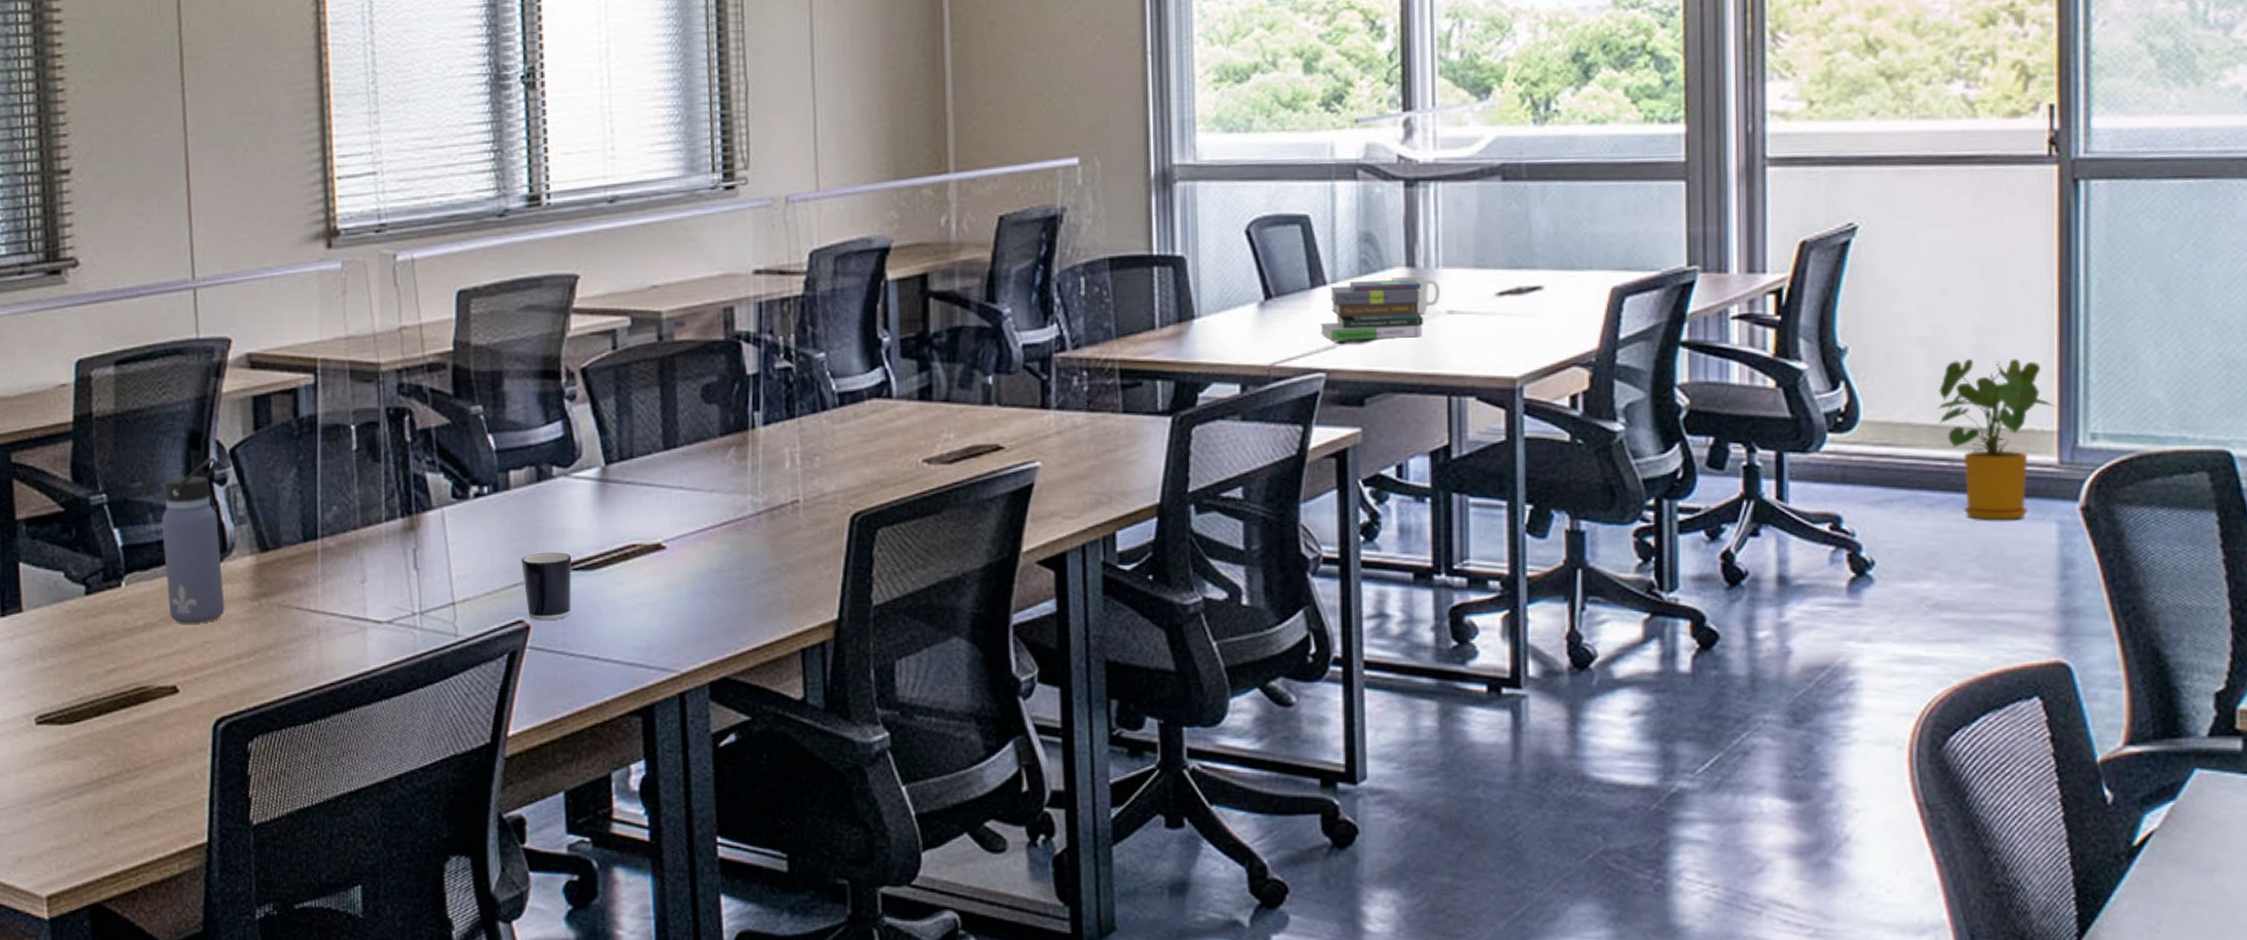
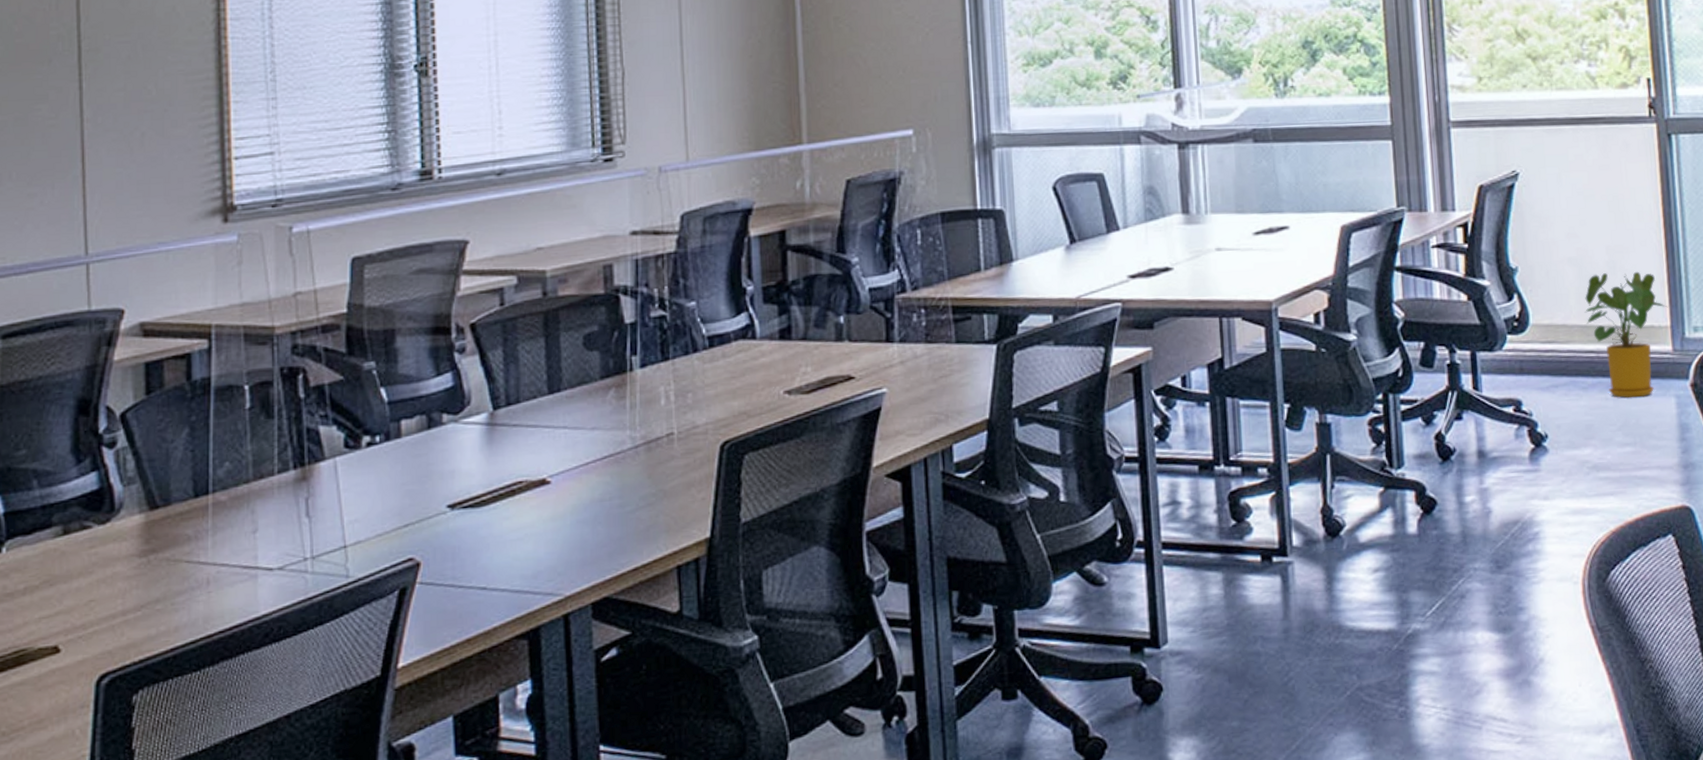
water bottle: present [161,457,225,624] -> none [46,422,111,585]
mug: present [521,552,572,621] -> none [412,492,461,557]
books: present [1320,279,1423,341] -> none [1116,223,1197,276]
mug: present [1391,276,1441,314] -> none [1171,220,1210,252]

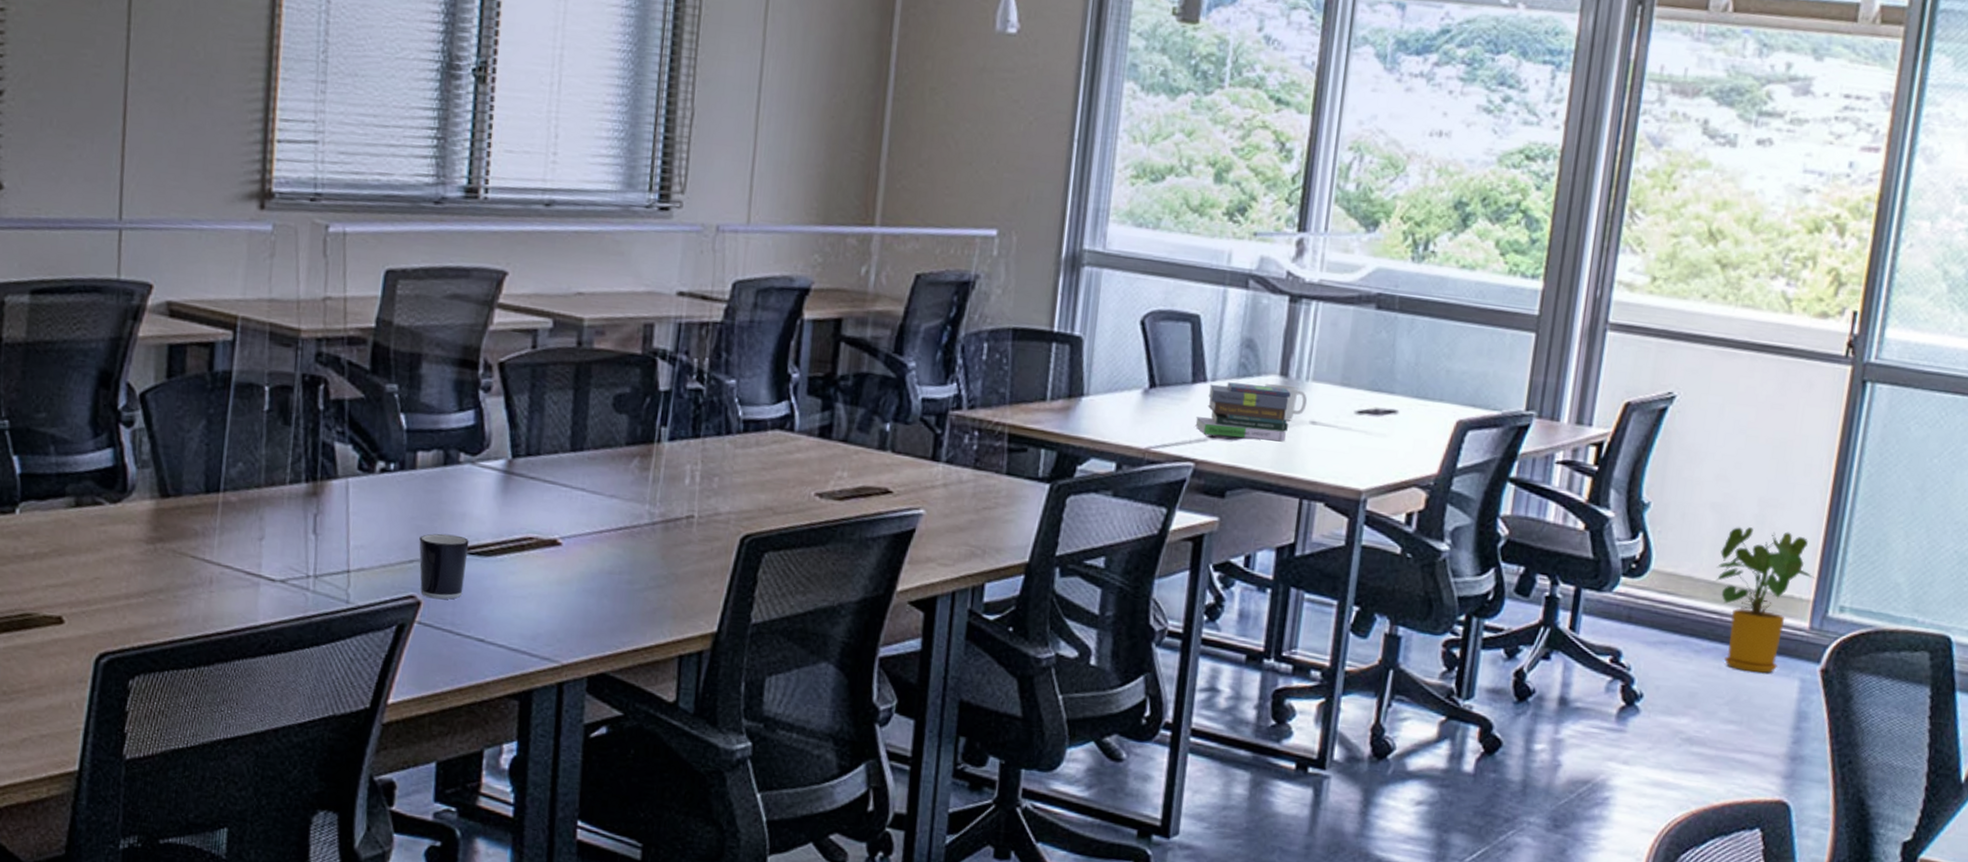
mug: none [412,492,461,557] -> present [419,533,469,600]
books: none [1116,223,1197,276] -> present [1195,382,1291,442]
mug: none [1171,220,1210,252] -> present [1265,383,1308,421]

